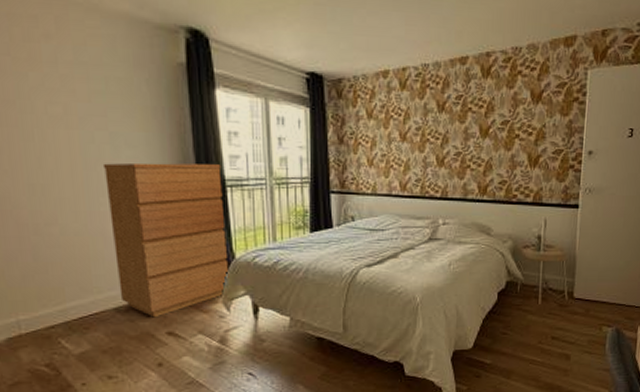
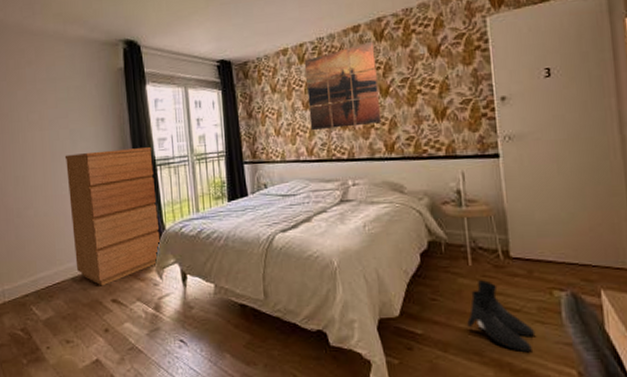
wall art: none [405,76,480,165] -> present [304,41,382,131]
boots: none [530,317,583,378] -> present [467,280,535,353]

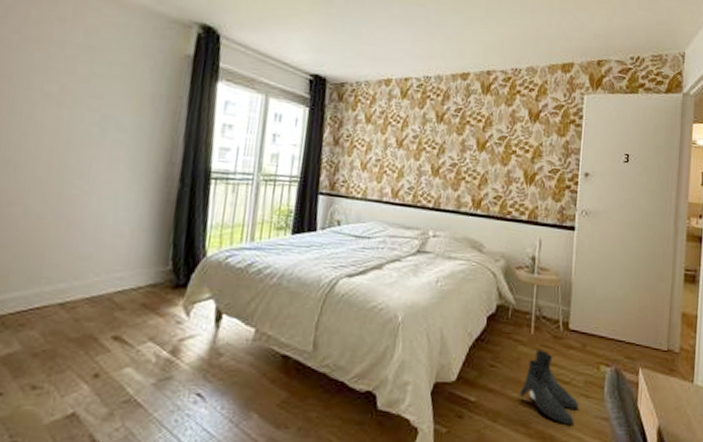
dresser: present [64,147,161,286] -> none [70,144,210,318]
wall art: present [304,41,382,131] -> none [400,92,480,177]

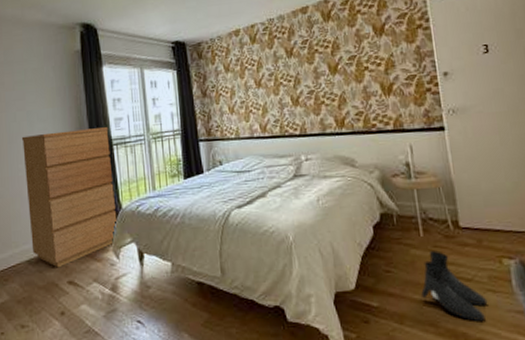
dresser: none [70,144,210,318] -> present [21,127,118,268]

